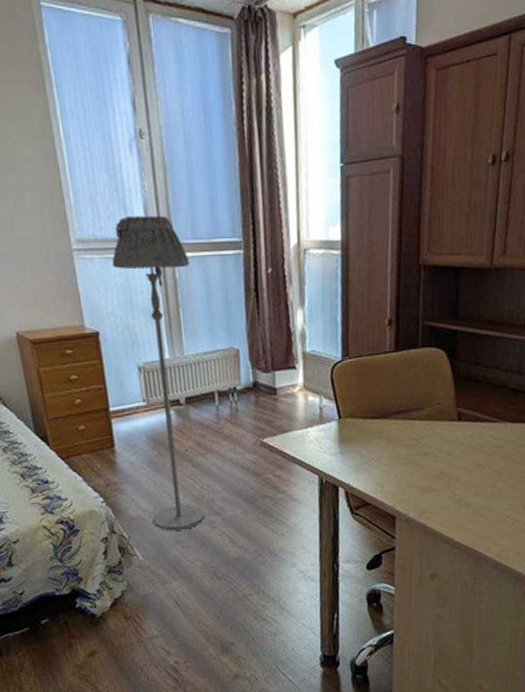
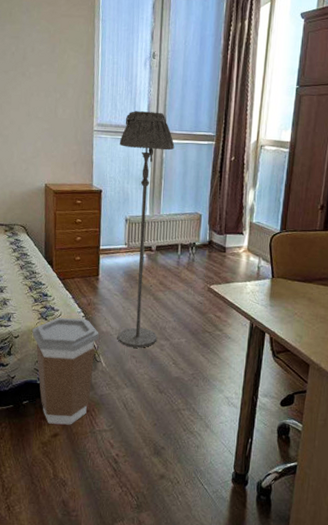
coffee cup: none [36,504,130,642] -> present [32,317,99,425]

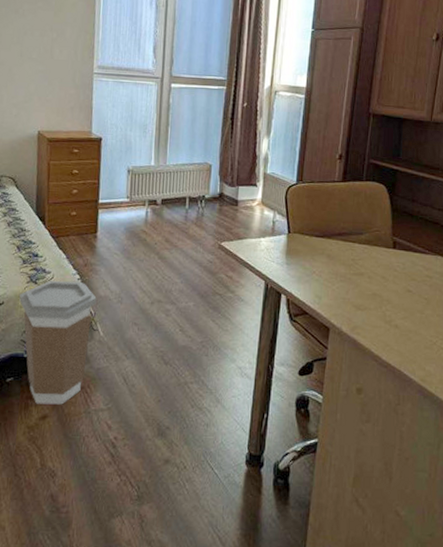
floor lamp: present [118,111,175,348] -> none [118,53,183,314]

